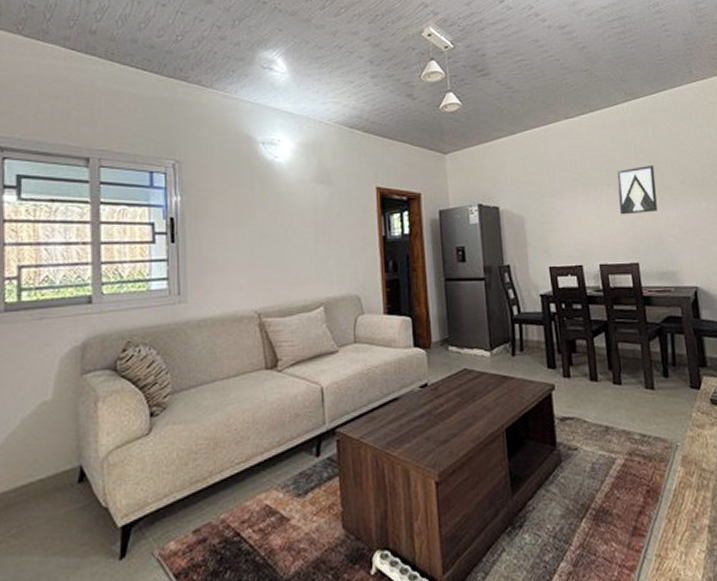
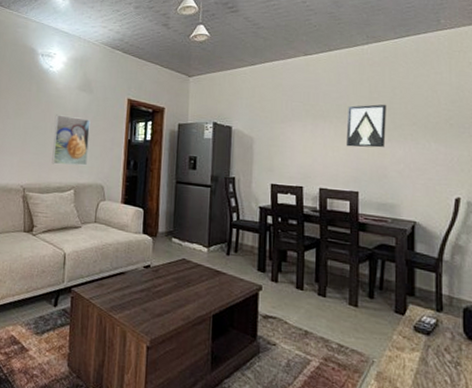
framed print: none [288,215,336,279] -> present [51,114,91,166]

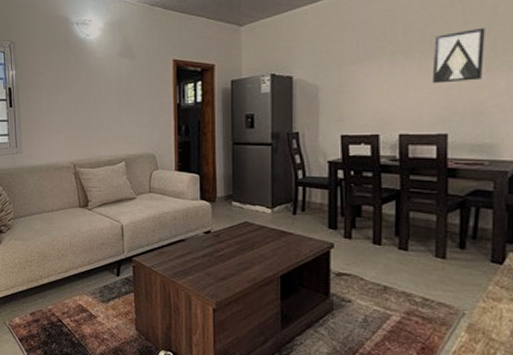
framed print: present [51,114,91,166] -> none [97,85,136,138]

